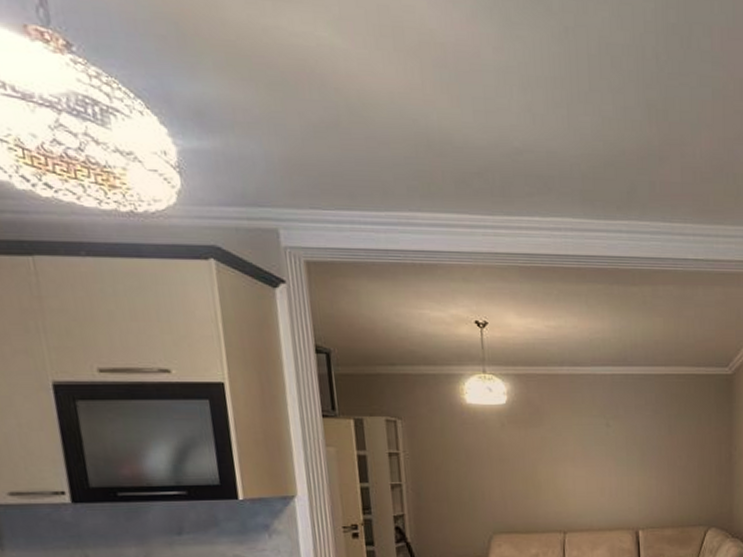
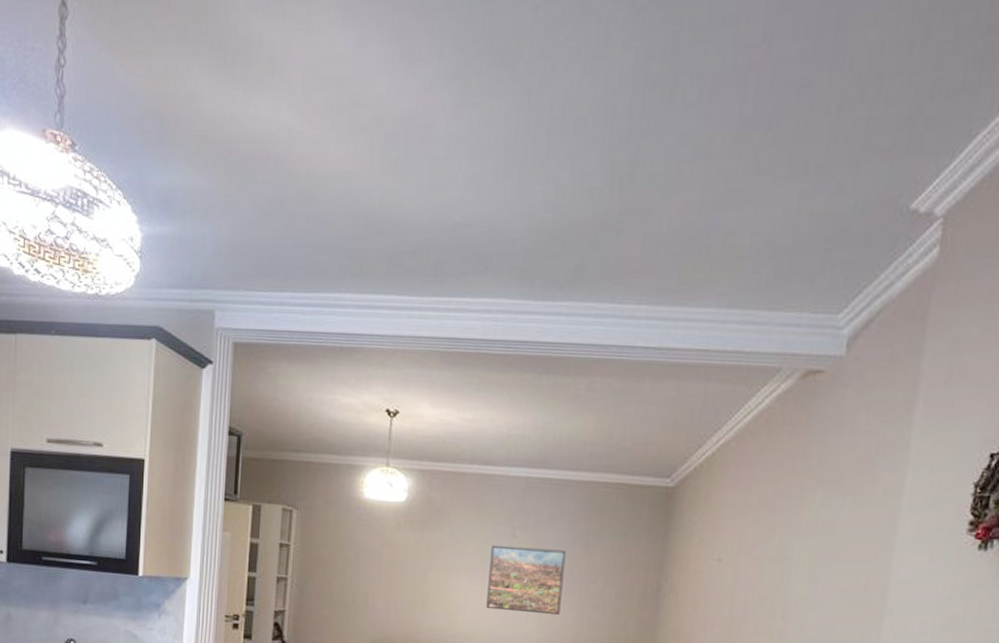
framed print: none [590,434,655,490] -> present [486,544,566,615]

